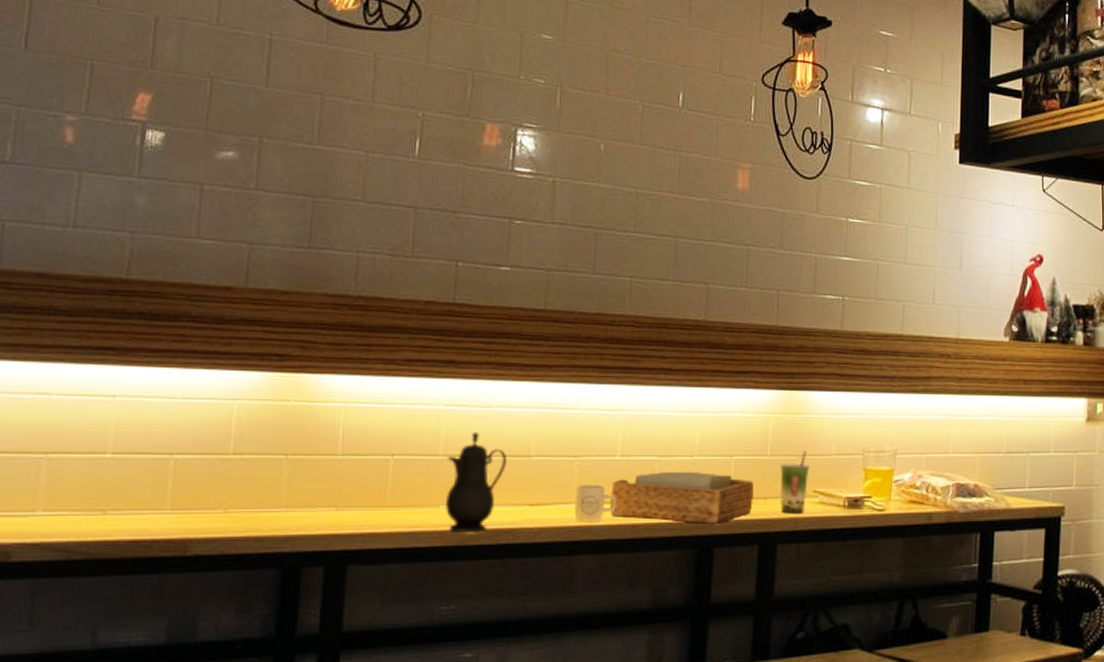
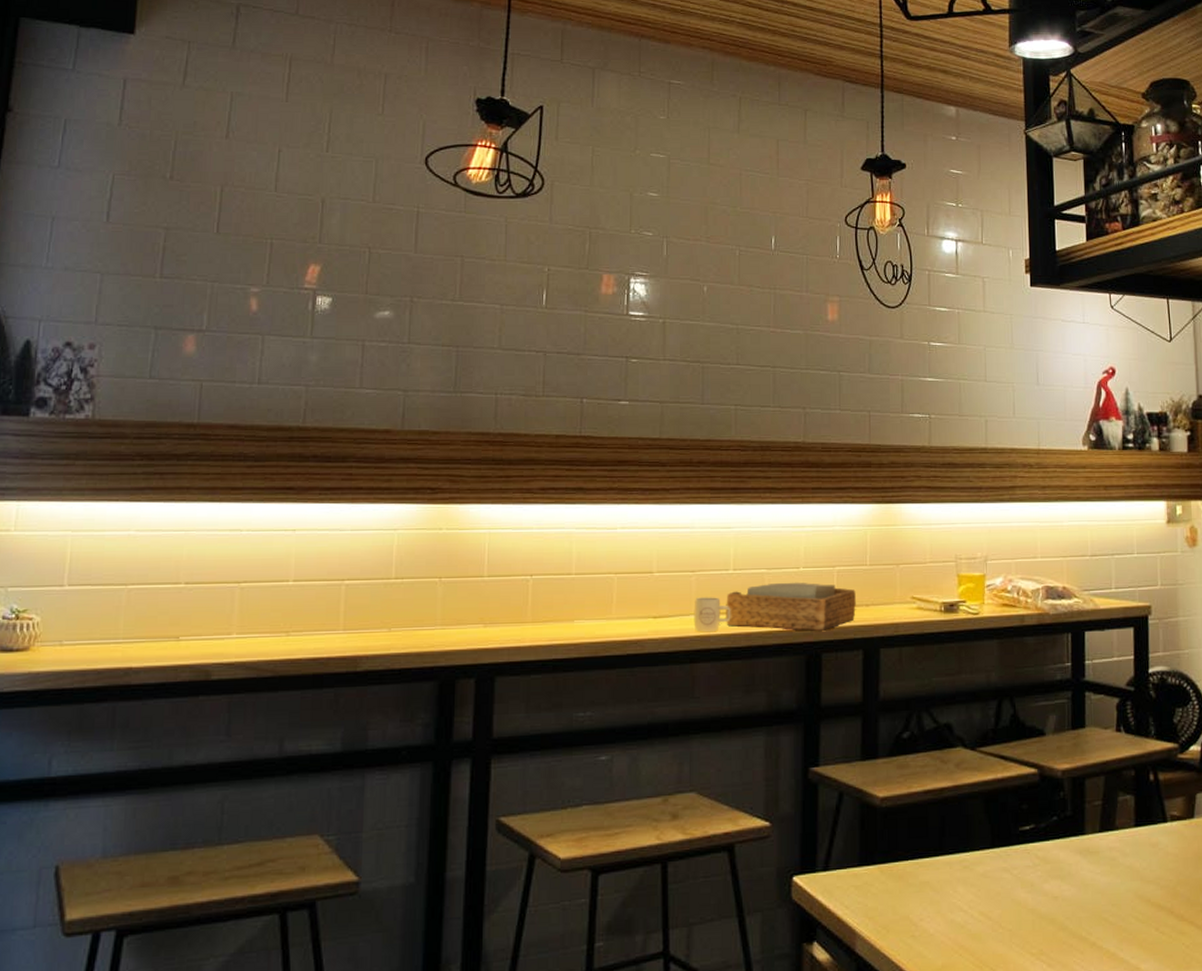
coffeepot: present [444,432,508,534] -> none [578,552,633,645]
beverage cup: present [780,451,810,514] -> none [879,560,907,620]

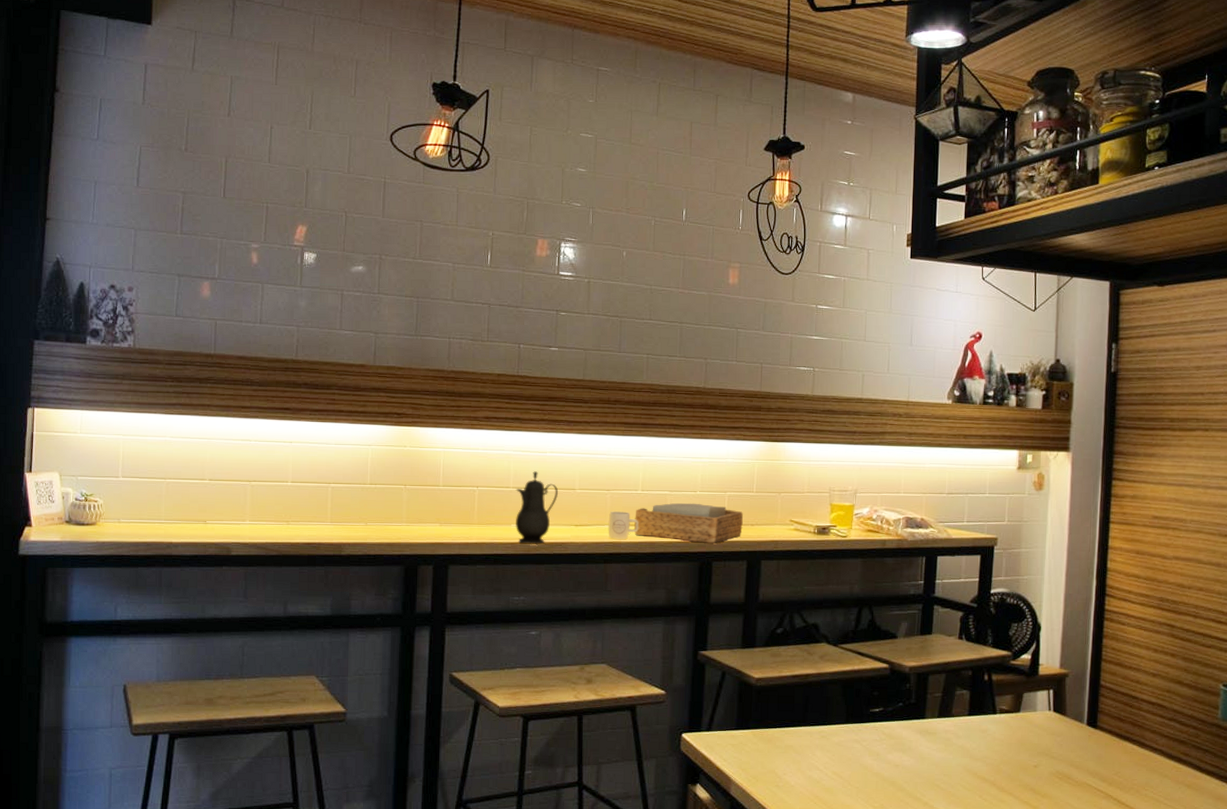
coffeepot: none [578,552,633,645] -> present [515,471,559,545]

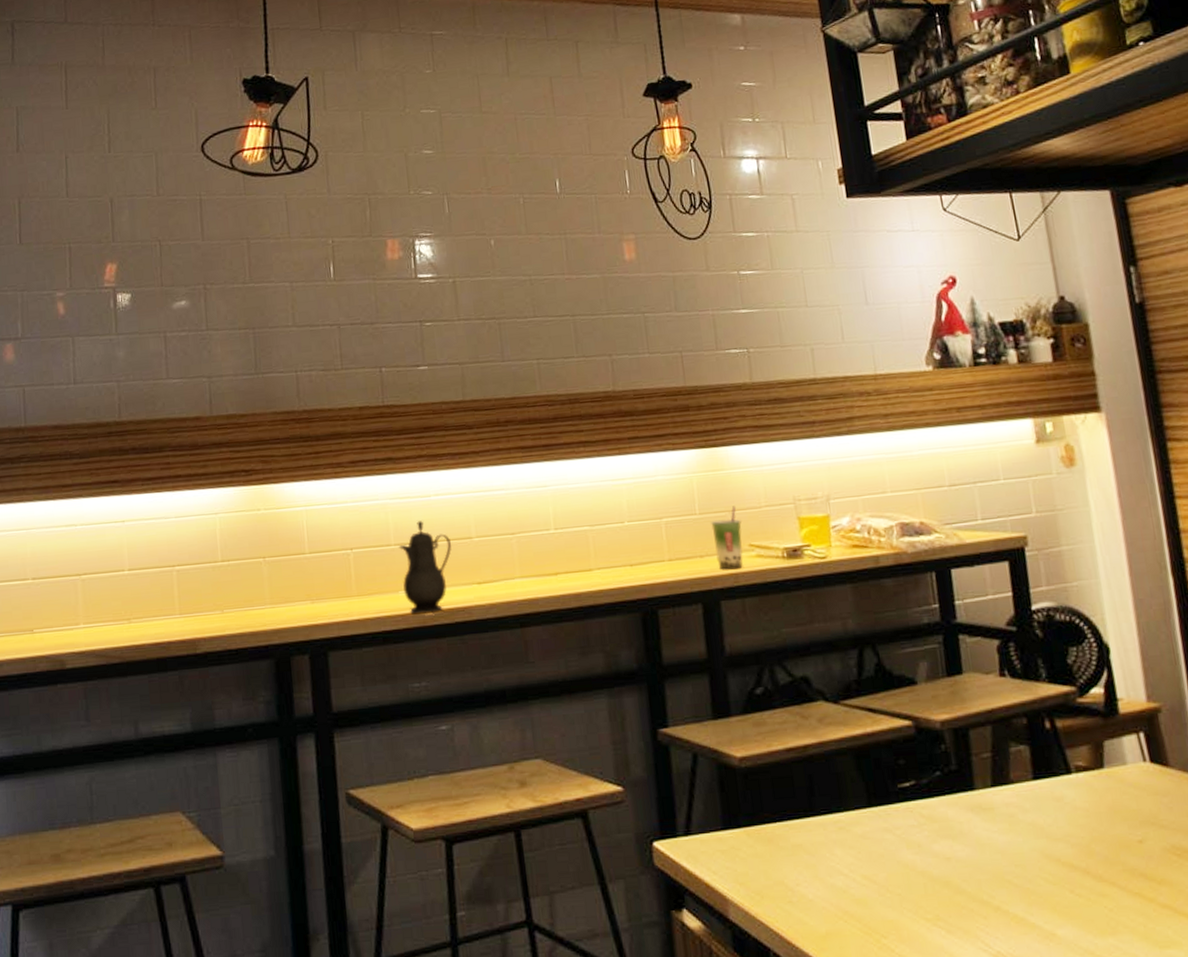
mug: present [608,511,639,540] -> none [518,558,558,596]
napkin holder: present [633,503,743,544] -> none [550,537,690,588]
beverage cup: none [763,489,787,538] -> present [711,506,743,570]

